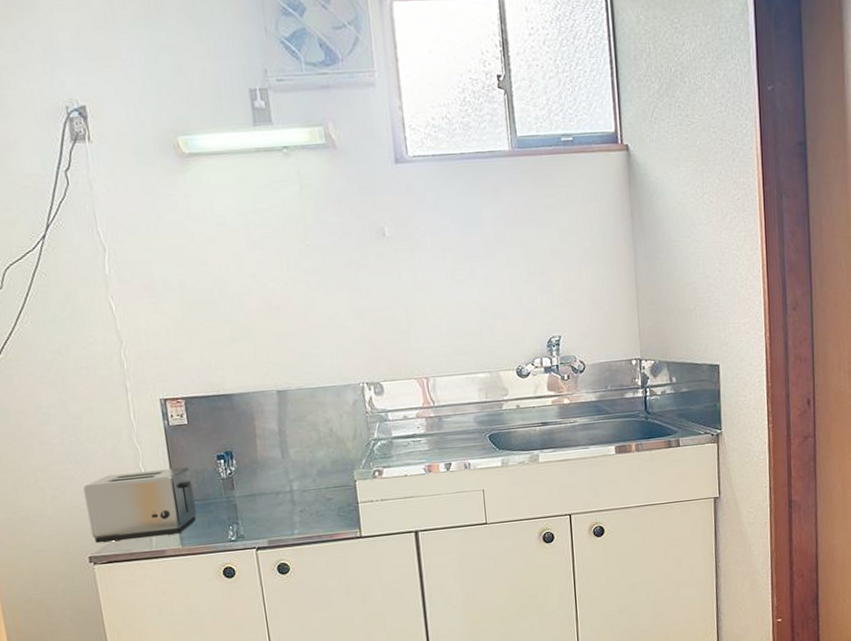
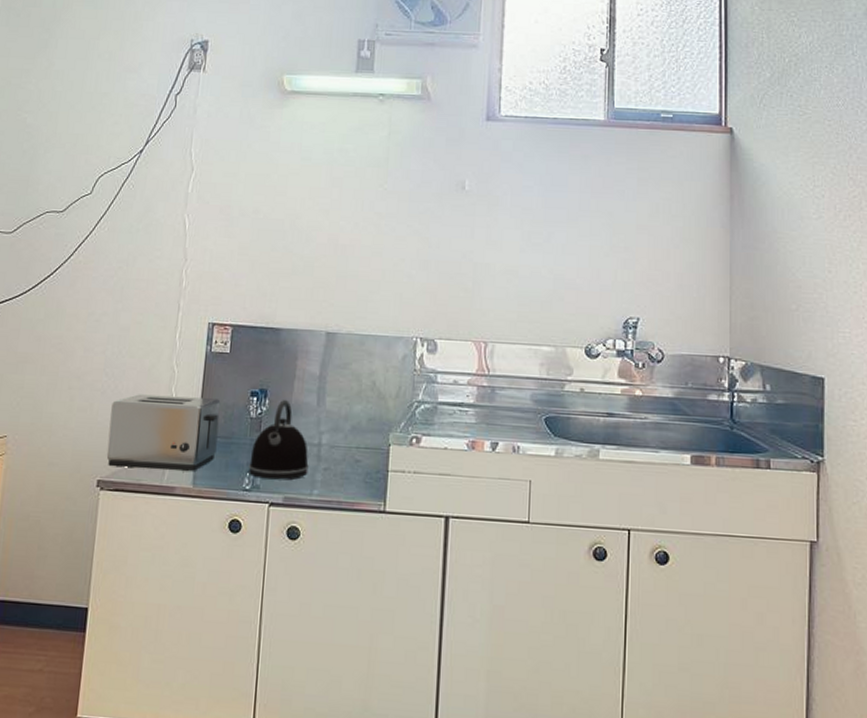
kettle: none [229,457,286,530] -> present [248,399,309,480]

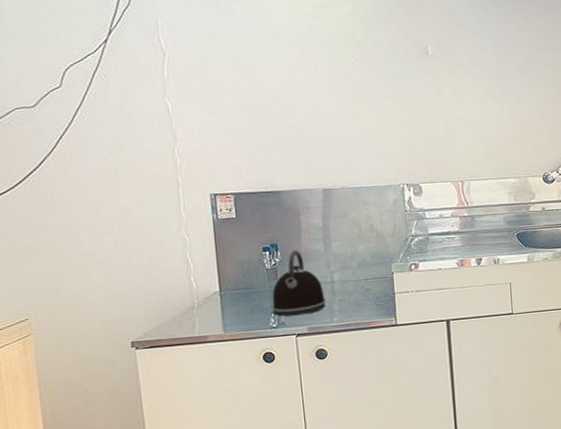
toaster: present [106,394,221,472] -> none [130,258,240,329]

